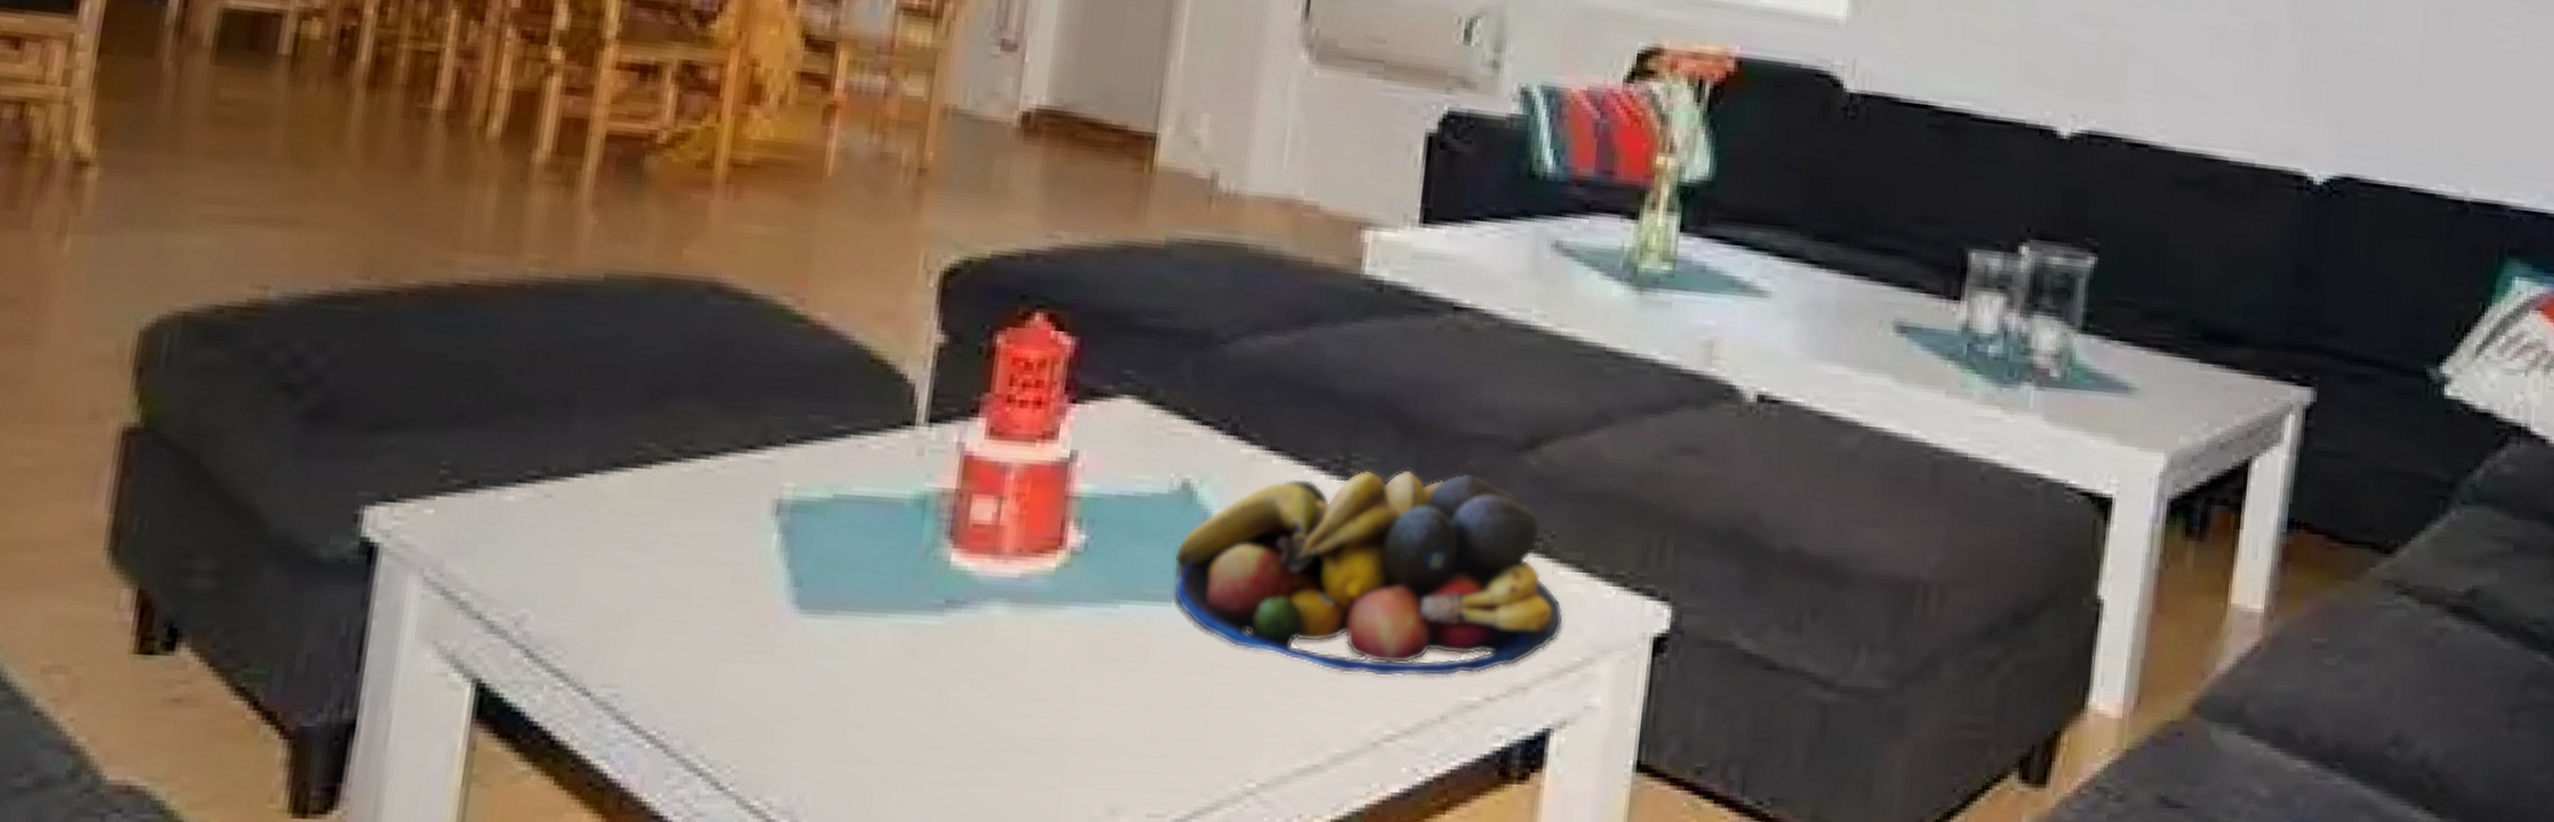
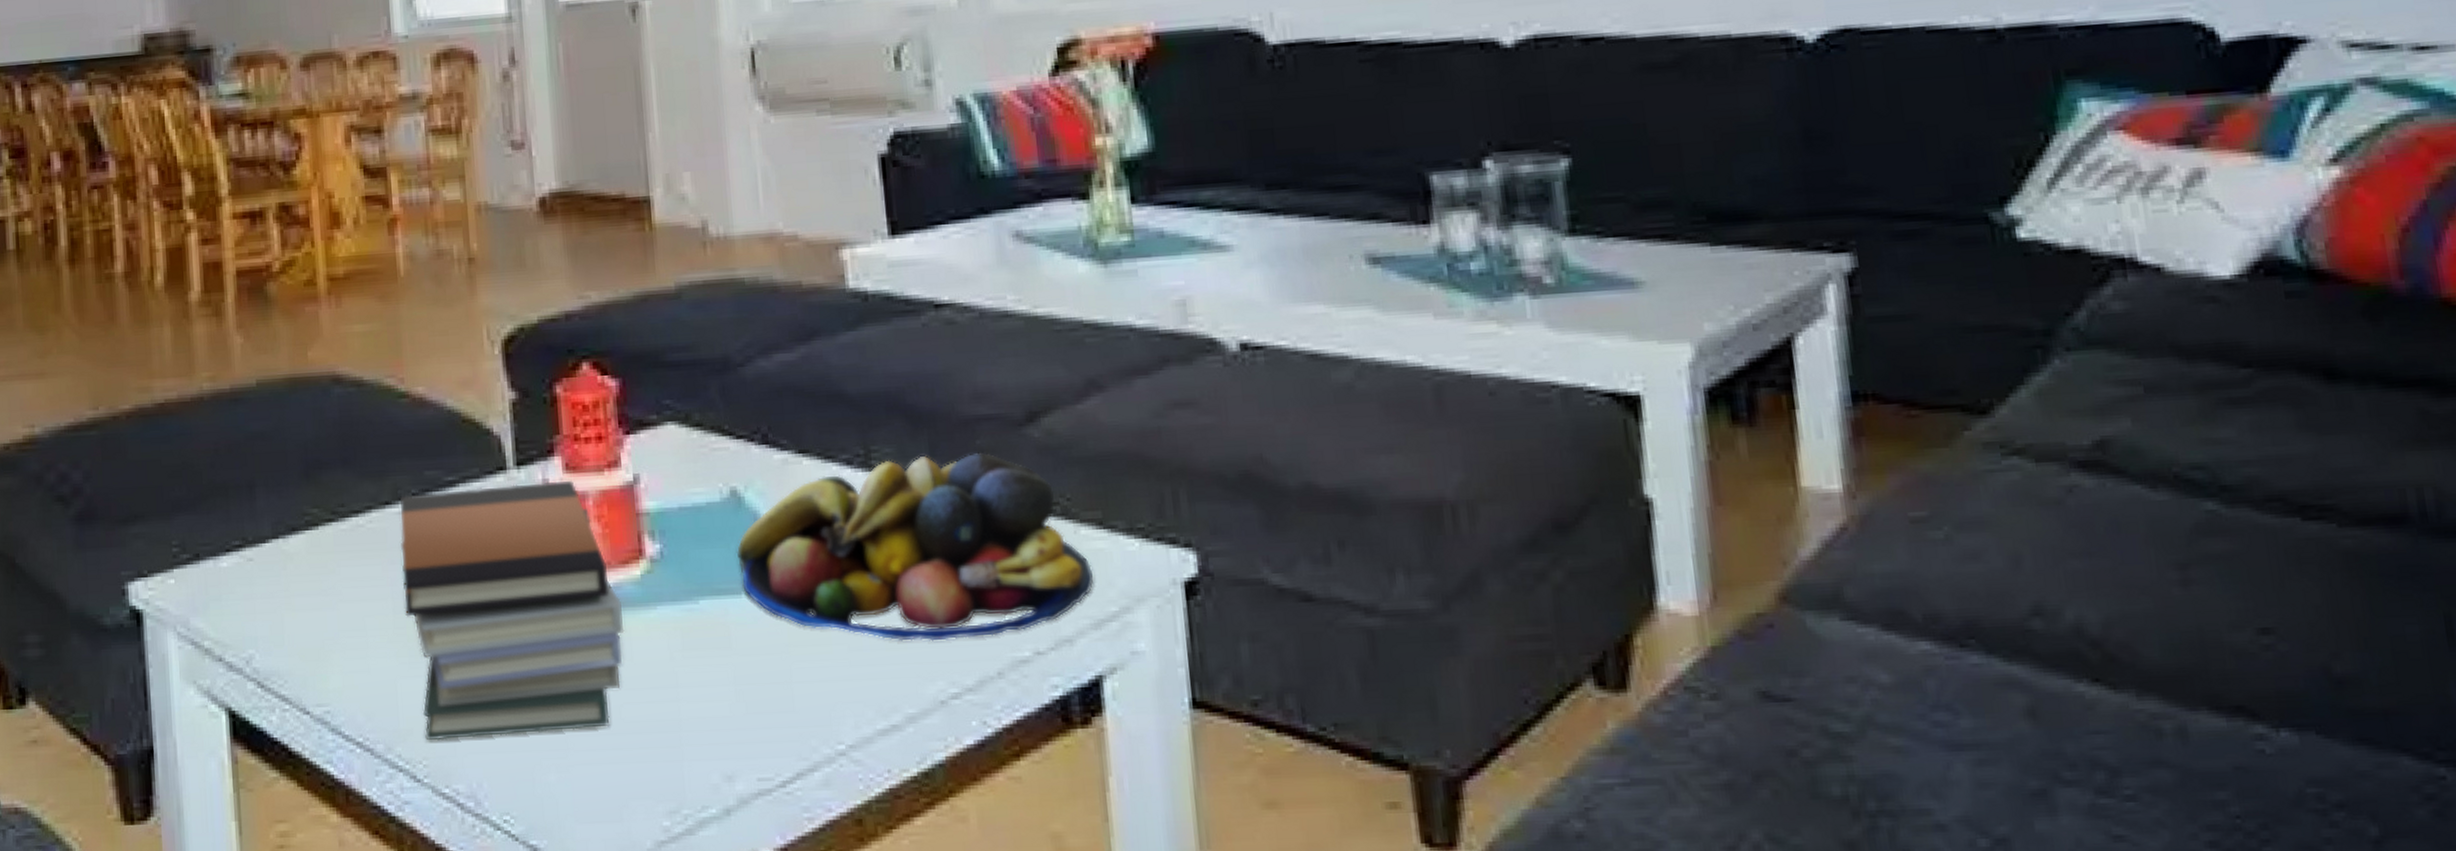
book stack: none [741,440,1026,742] -> present [399,480,625,741]

